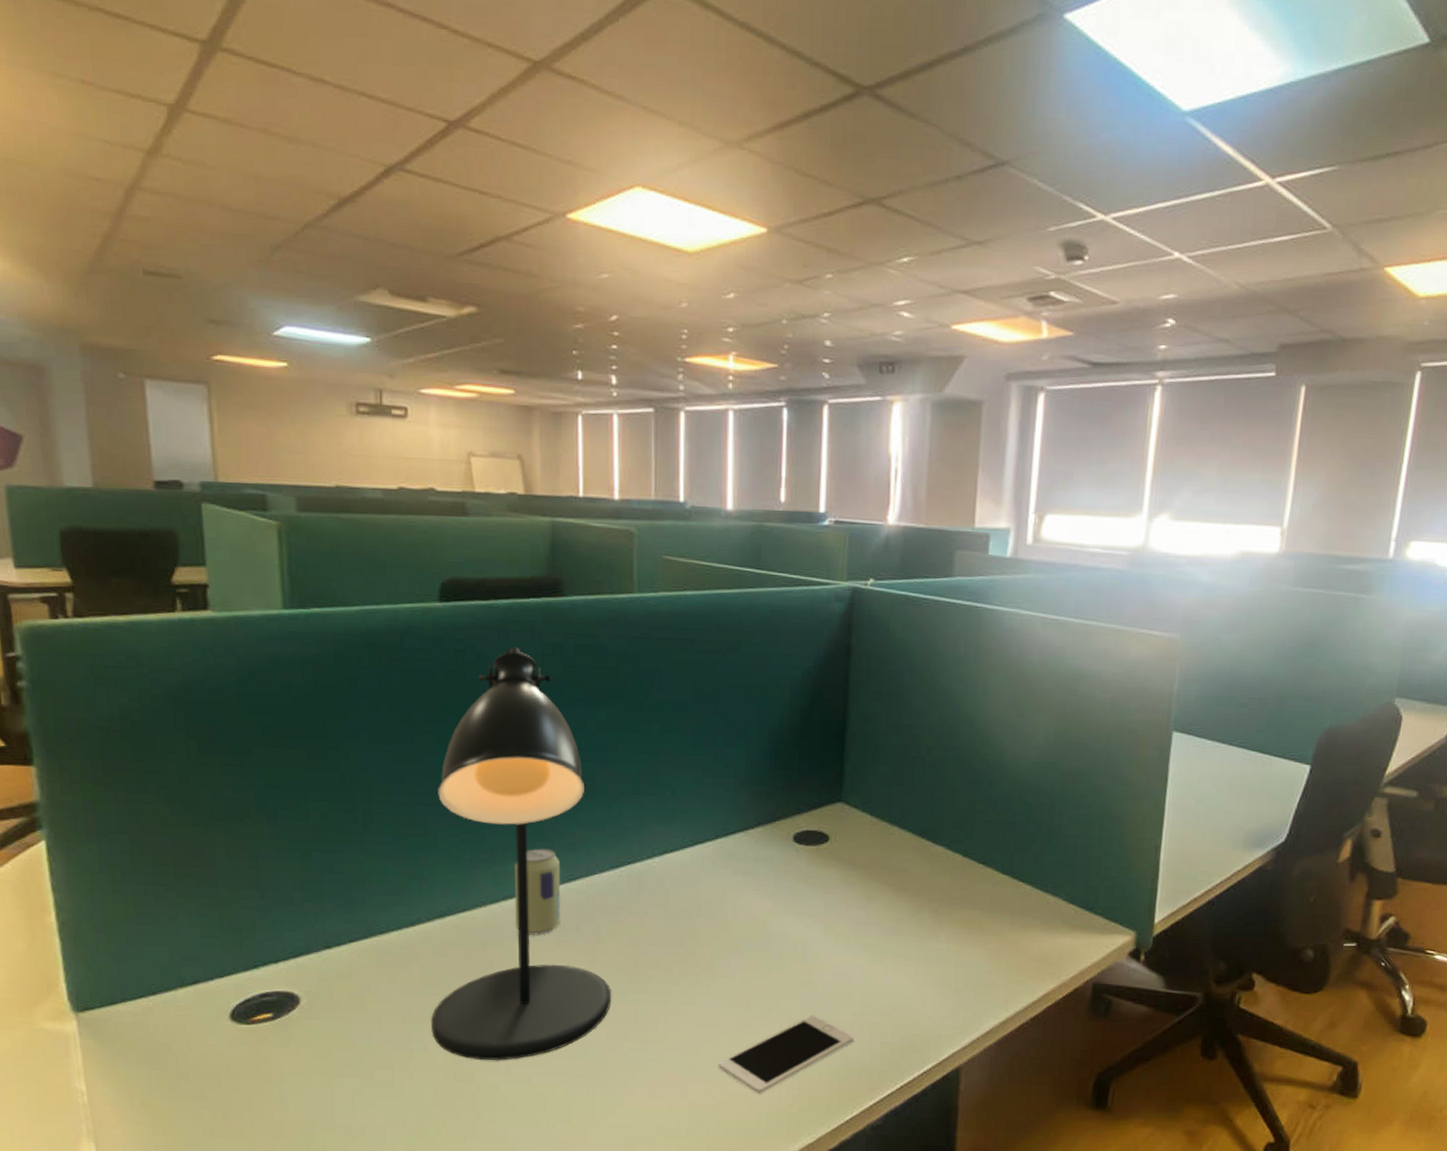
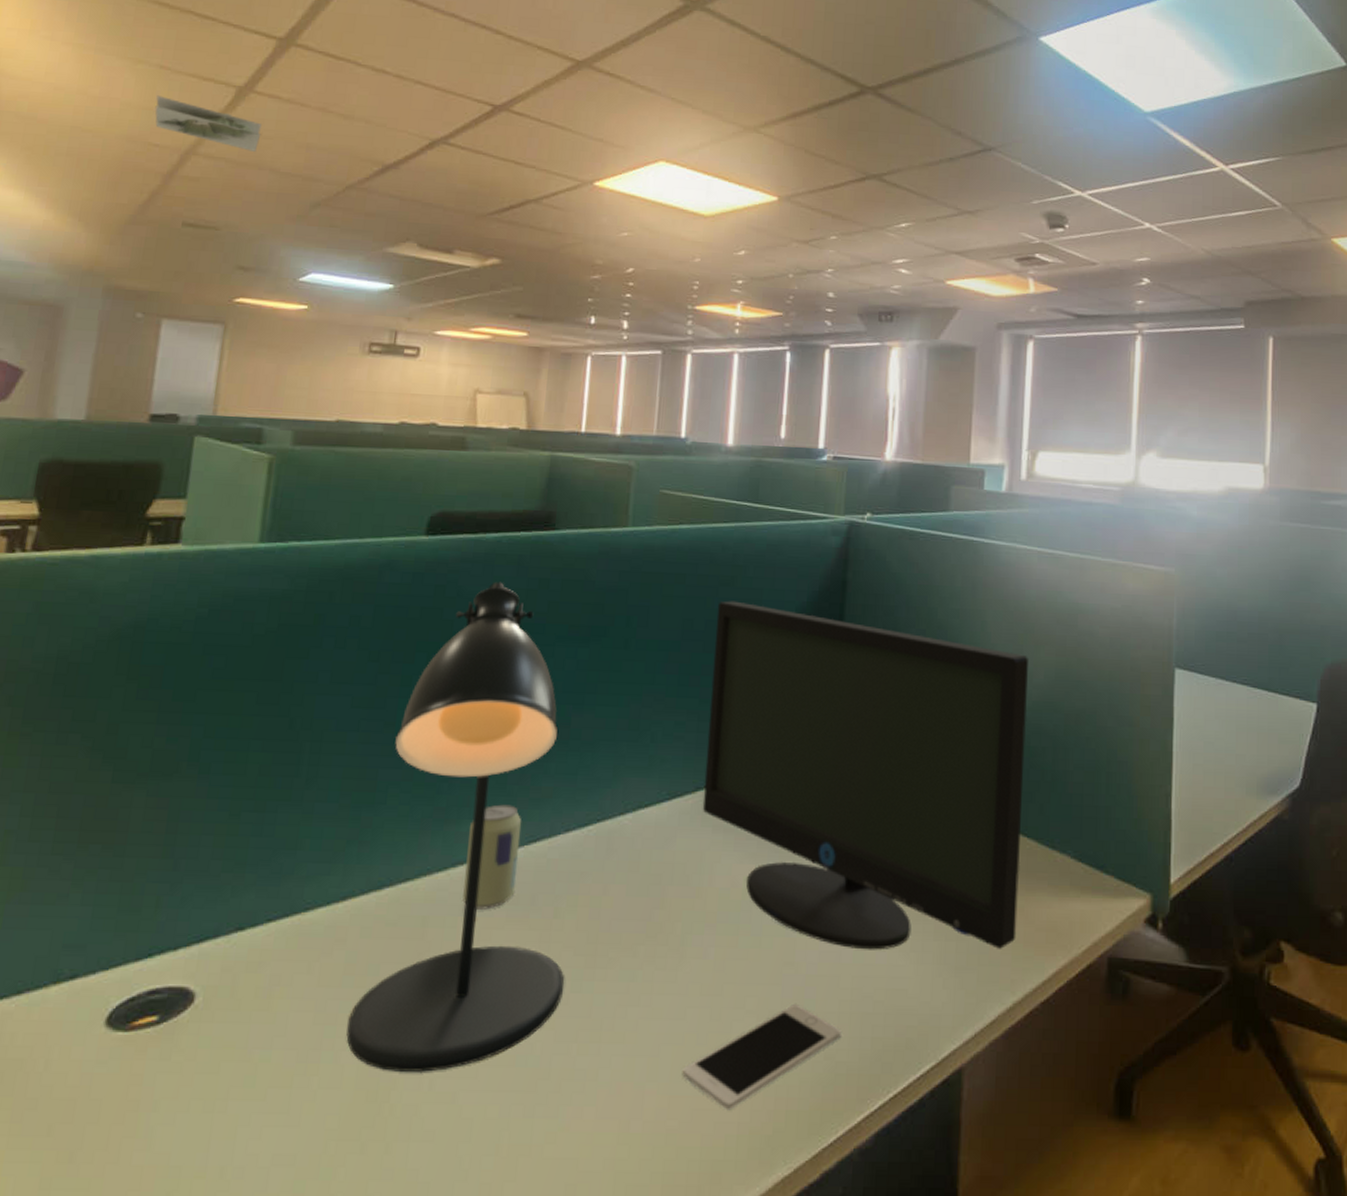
terrain map: none [85,118,205,185] -> present [155,95,262,152]
monitor: none [722,665,1030,975] -> present [702,601,1030,950]

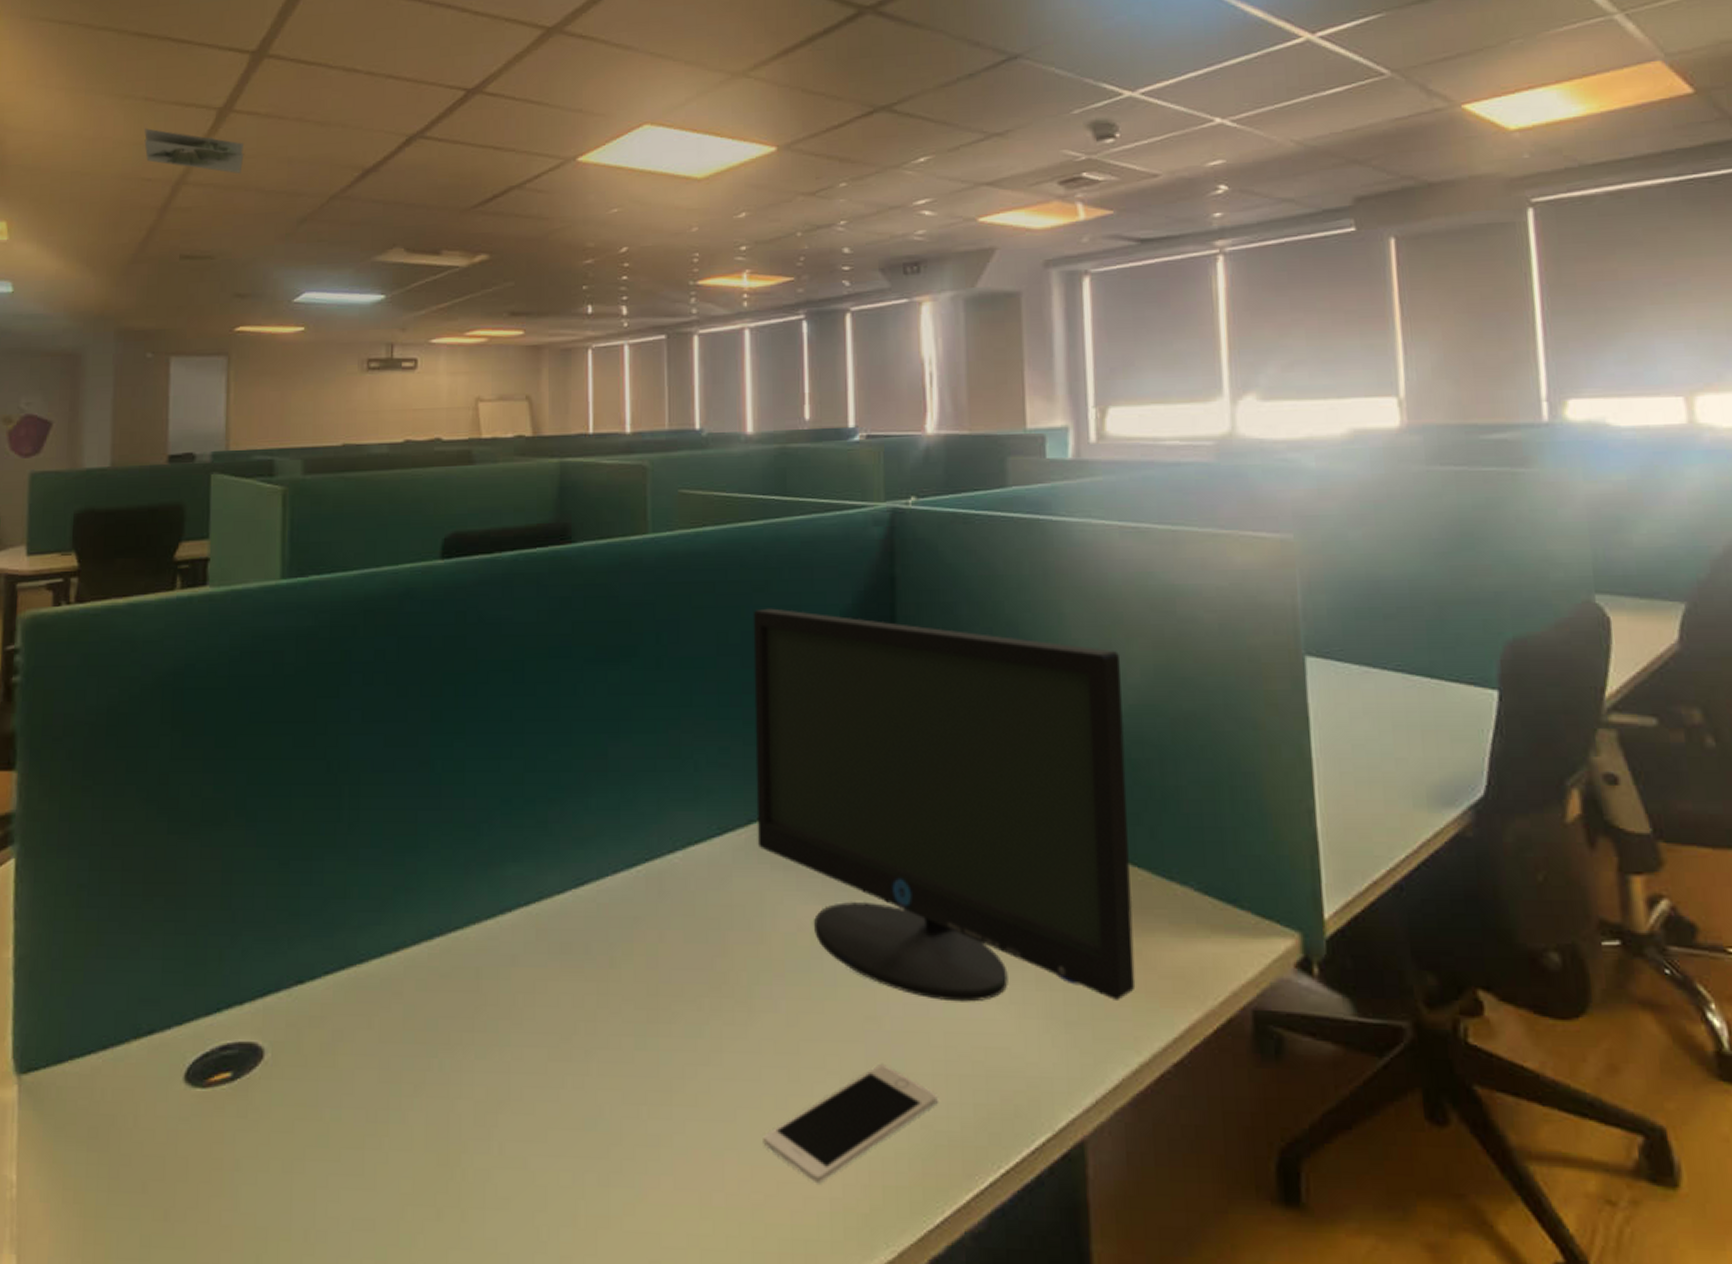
desk lamp: present [346,581,565,1074] -> none [412,603,628,1136]
beverage can: present [462,804,521,910] -> none [513,845,567,960]

